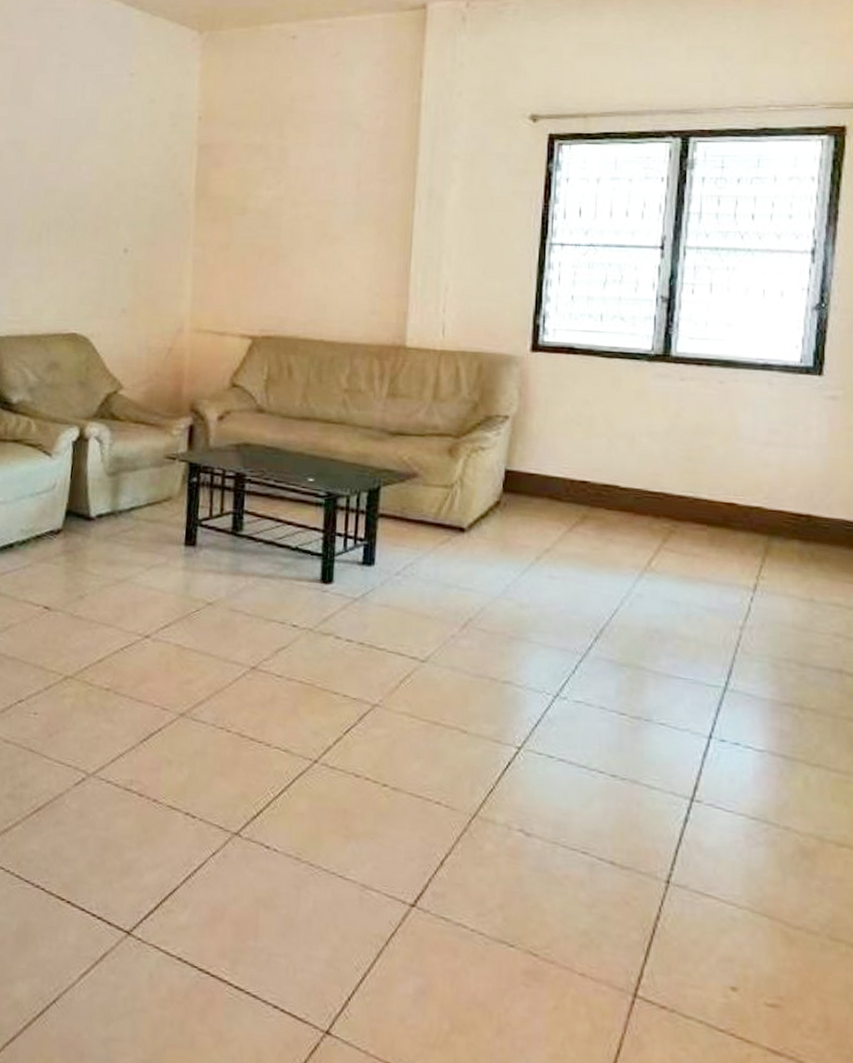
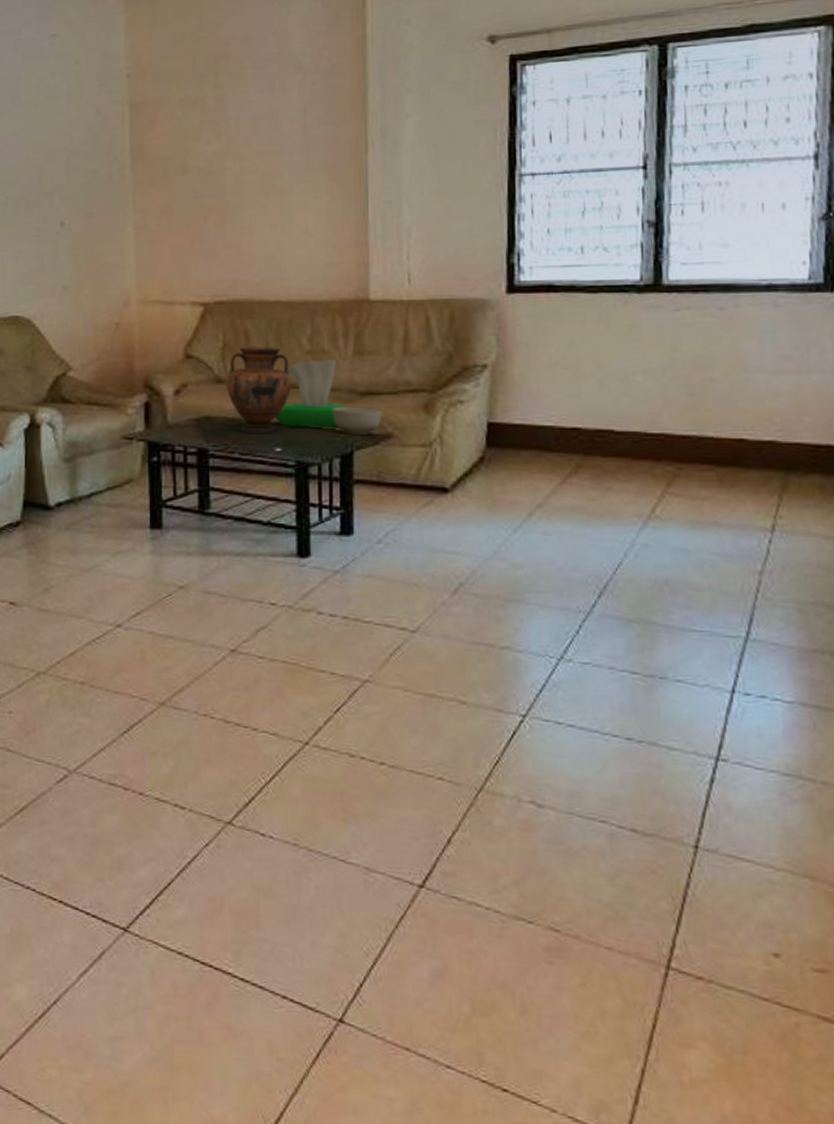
vase: none [267,380,329,465] -> present [227,347,292,434]
wet wipes pack: none [311,398,379,465] -> present [276,359,348,429]
bowl: none [363,443,411,473] -> present [332,406,383,436]

